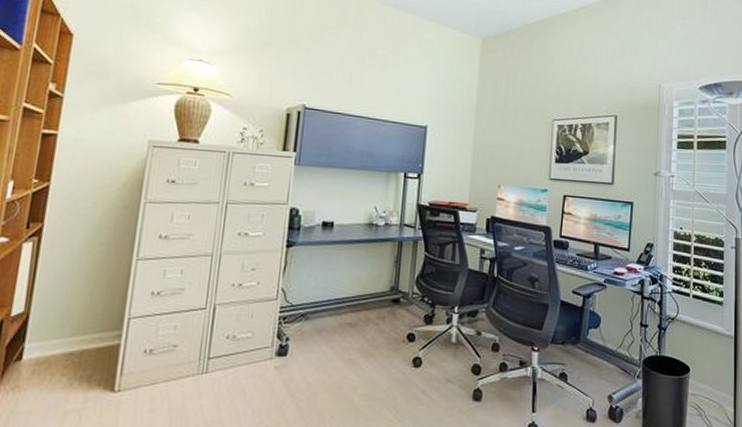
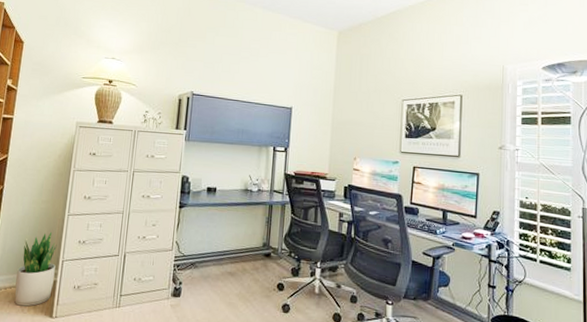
planter: none [59,282,121,380] -> present [14,232,57,307]

